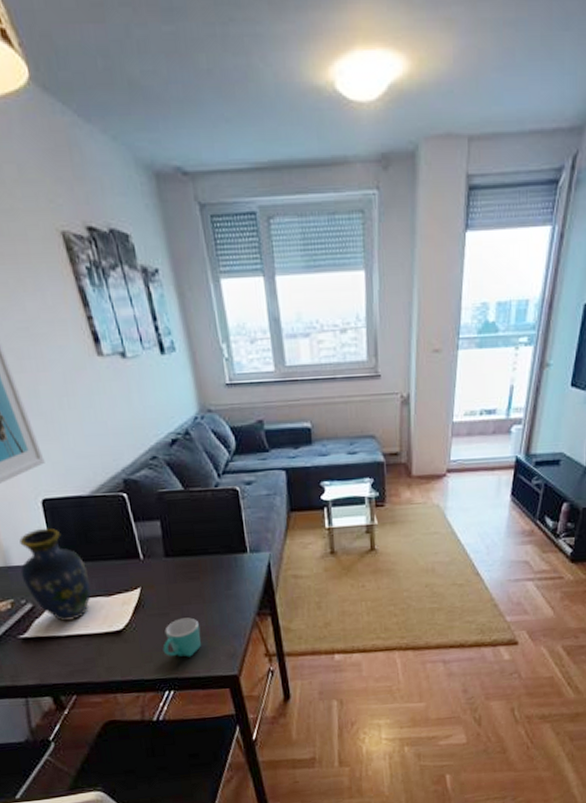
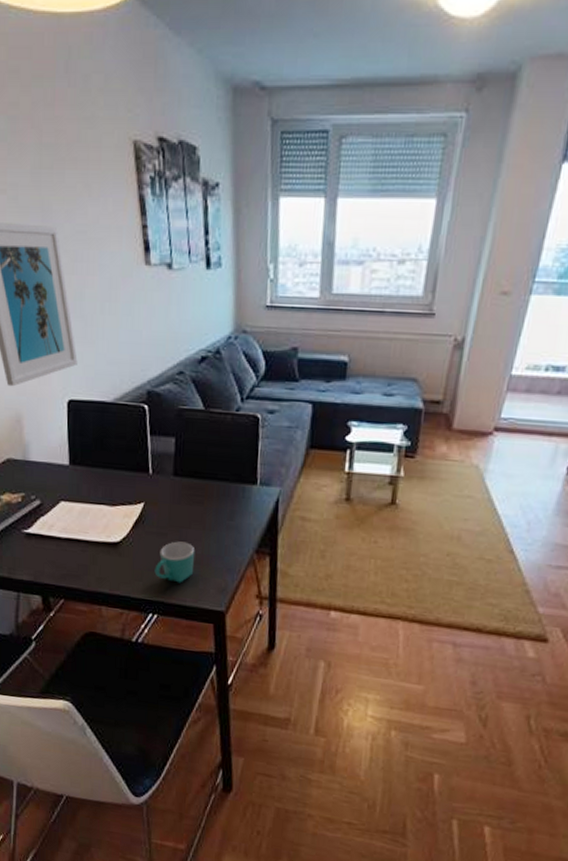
vase: present [19,527,91,622] -> none [36,428,98,525]

